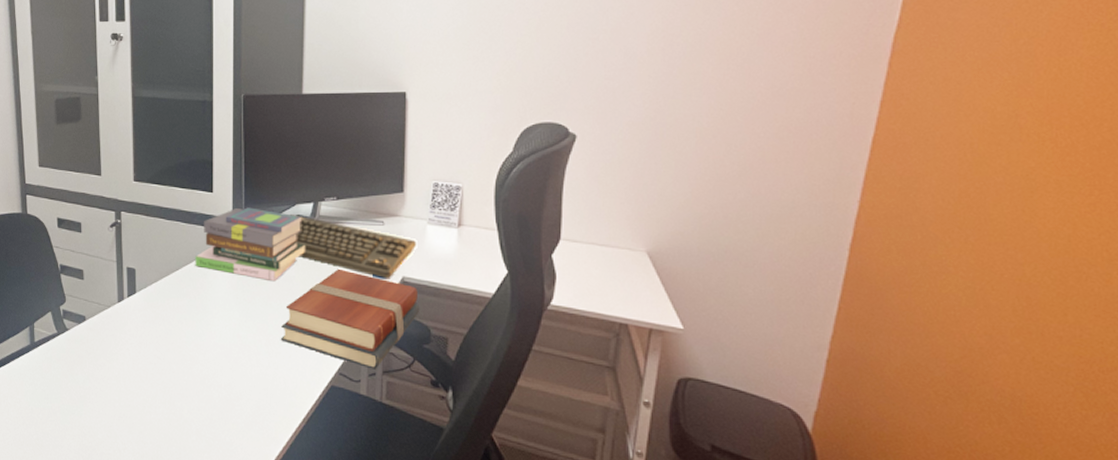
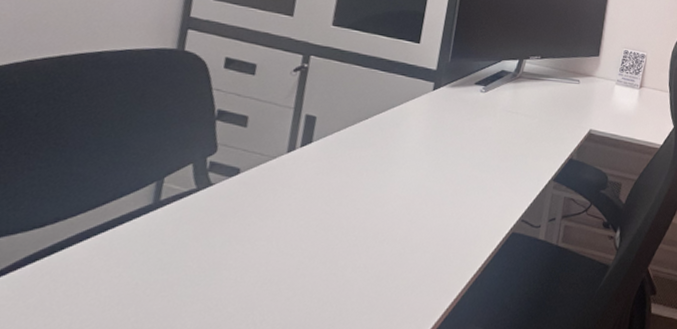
books: present [195,207,305,282] -> none [388,59,506,133]
books: present [280,268,420,369] -> none [467,121,602,215]
computer keyboard: present [291,215,417,278] -> none [495,69,606,130]

